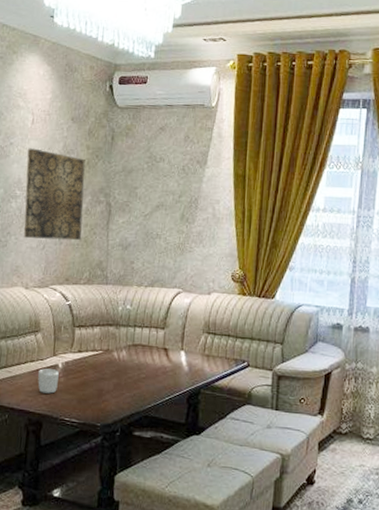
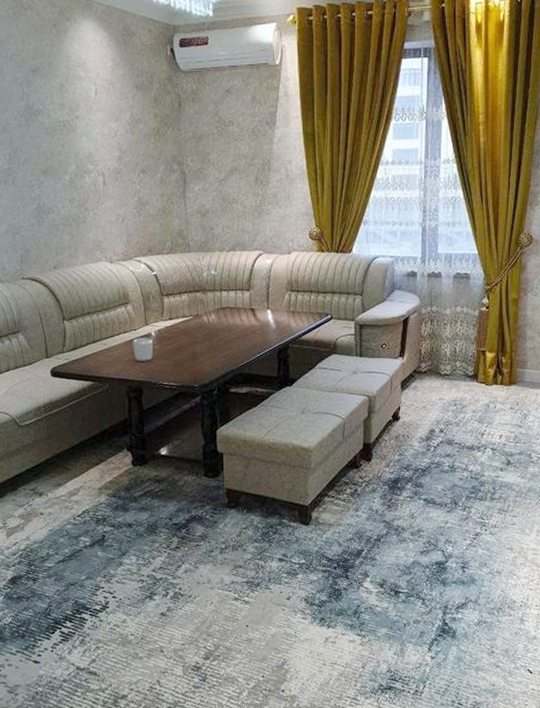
wall art: present [23,148,86,241] -> none [95,120,160,213]

